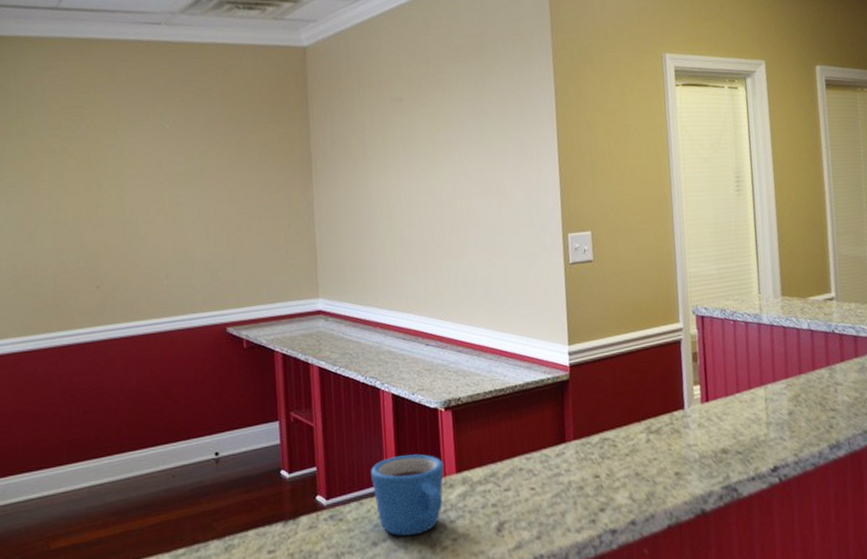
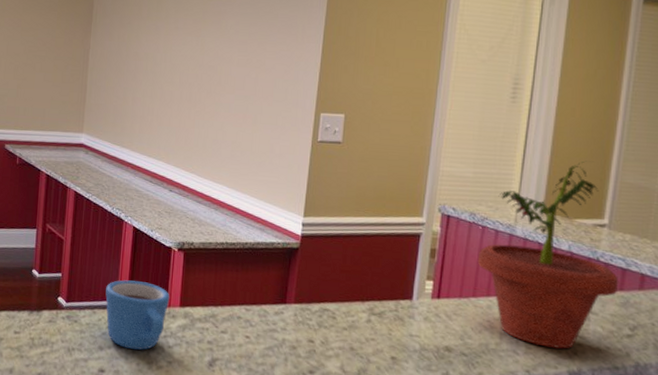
potted plant: none [734,240,854,427] -> present [477,161,619,349]

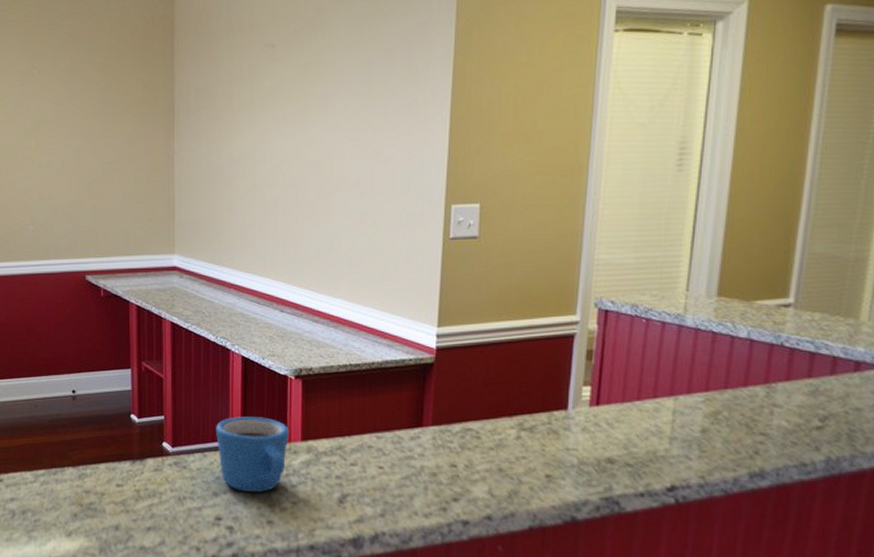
potted plant: present [477,161,619,349] -> none [641,232,807,449]

